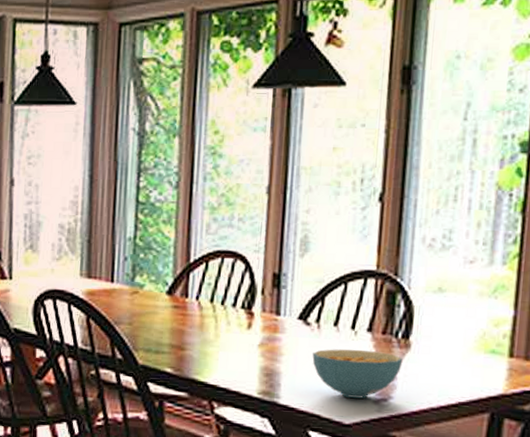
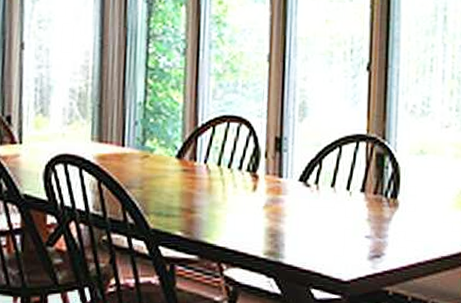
cereal bowl: present [312,349,403,399] -> none [313,209,392,256]

